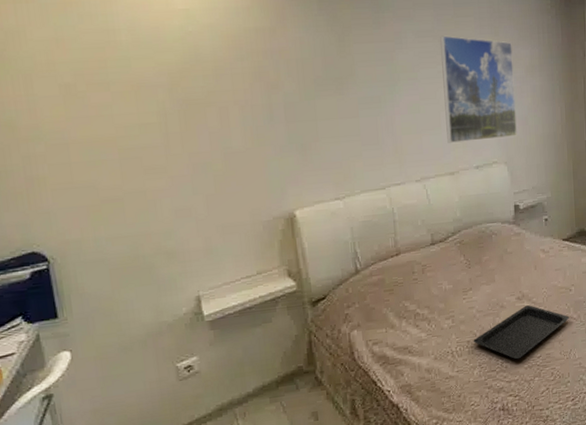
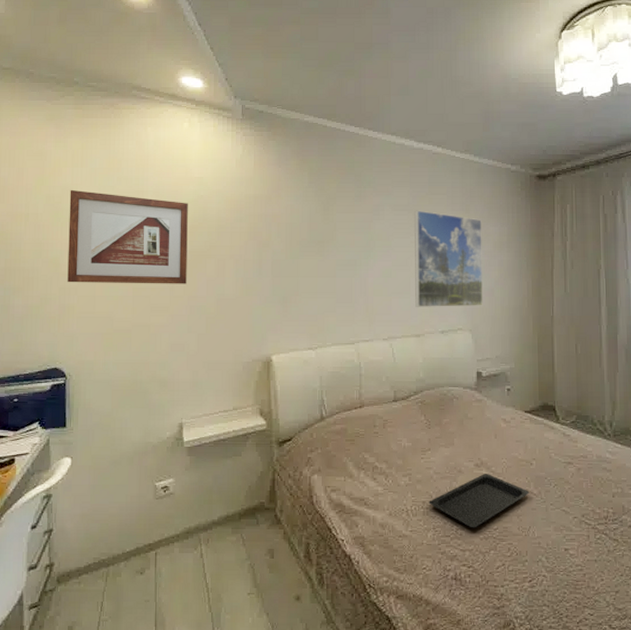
picture frame: none [15,32,185,150] -> present [67,189,188,284]

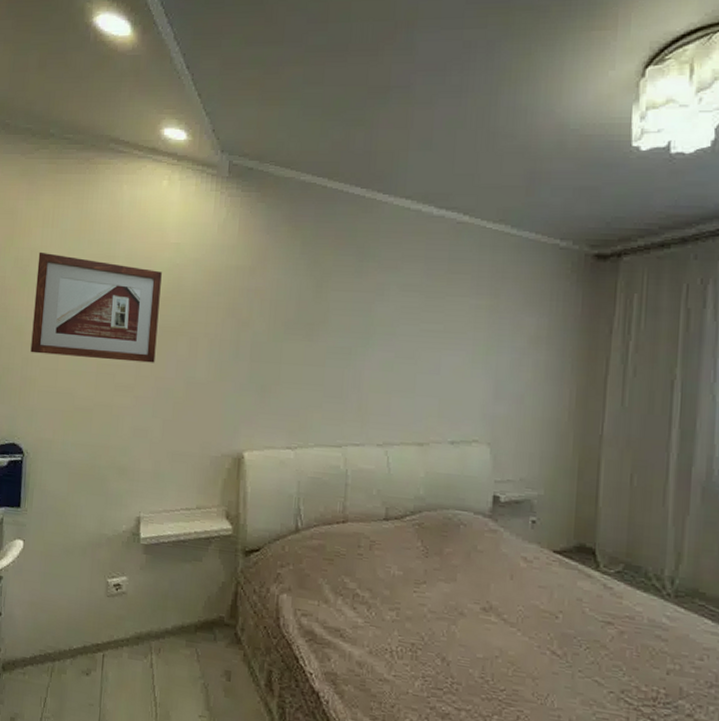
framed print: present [414,210,483,307] -> none [420,292,515,415]
serving tray: present [429,474,530,528] -> none [419,620,552,685]

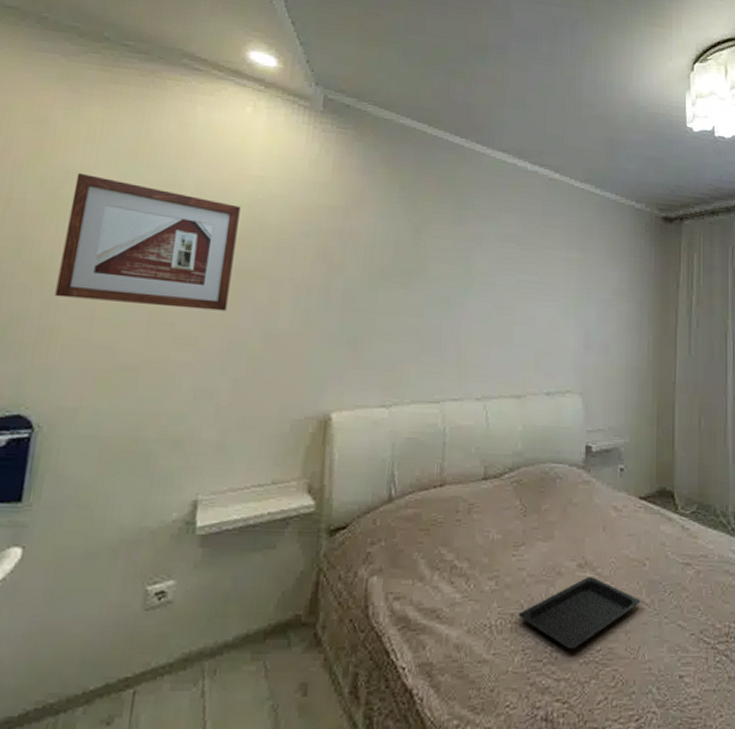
serving tray: none [419,620,552,685] -> present [518,577,641,650]

